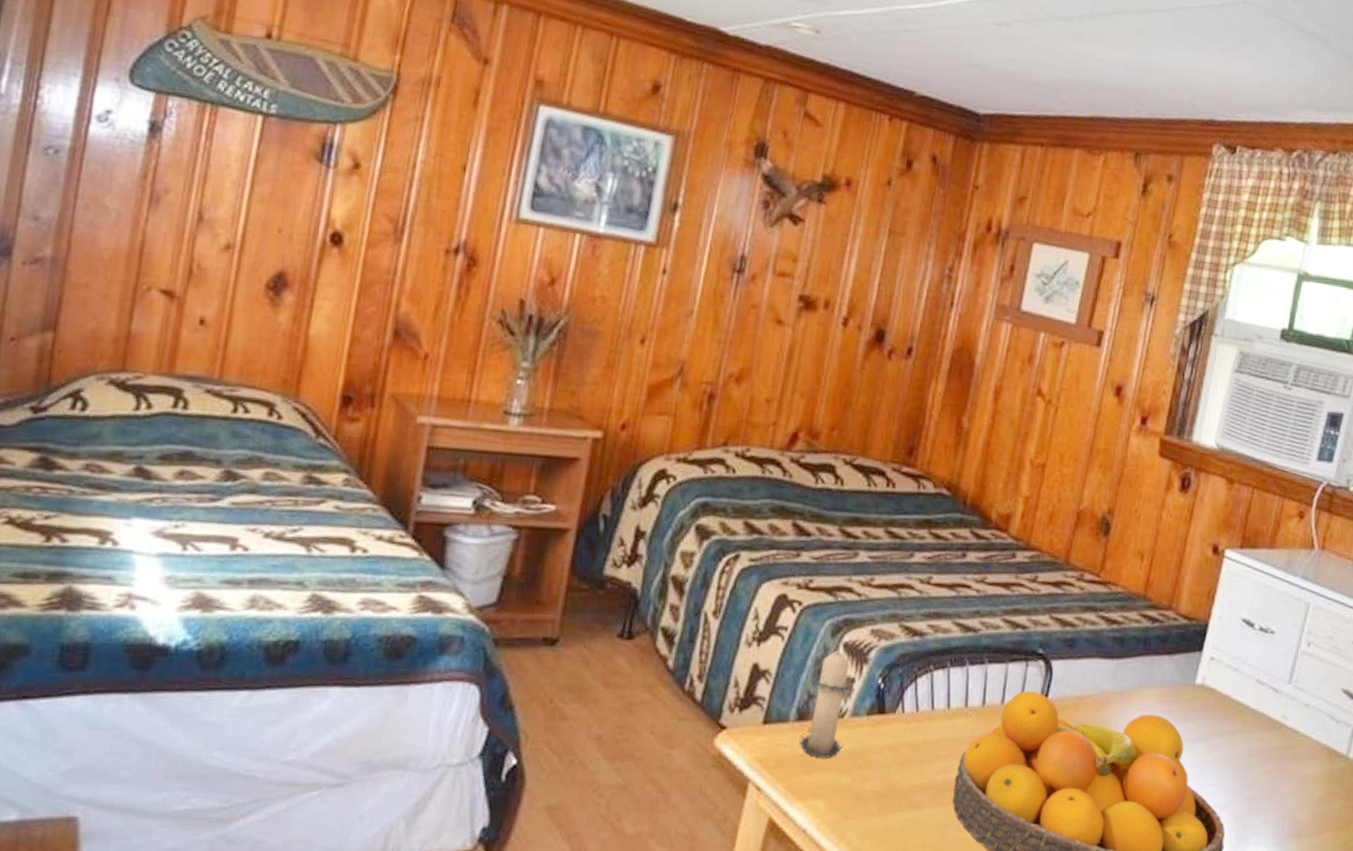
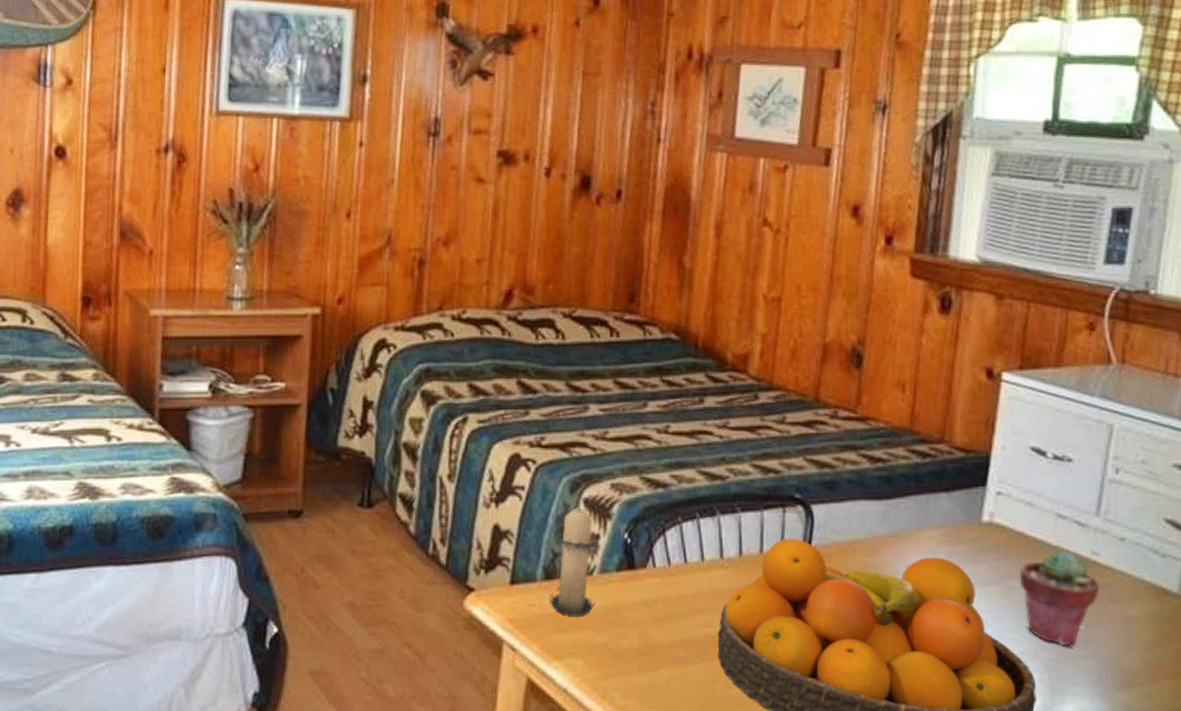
potted succulent: none [1220,712,1285,800] -> present [1019,549,1100,646]

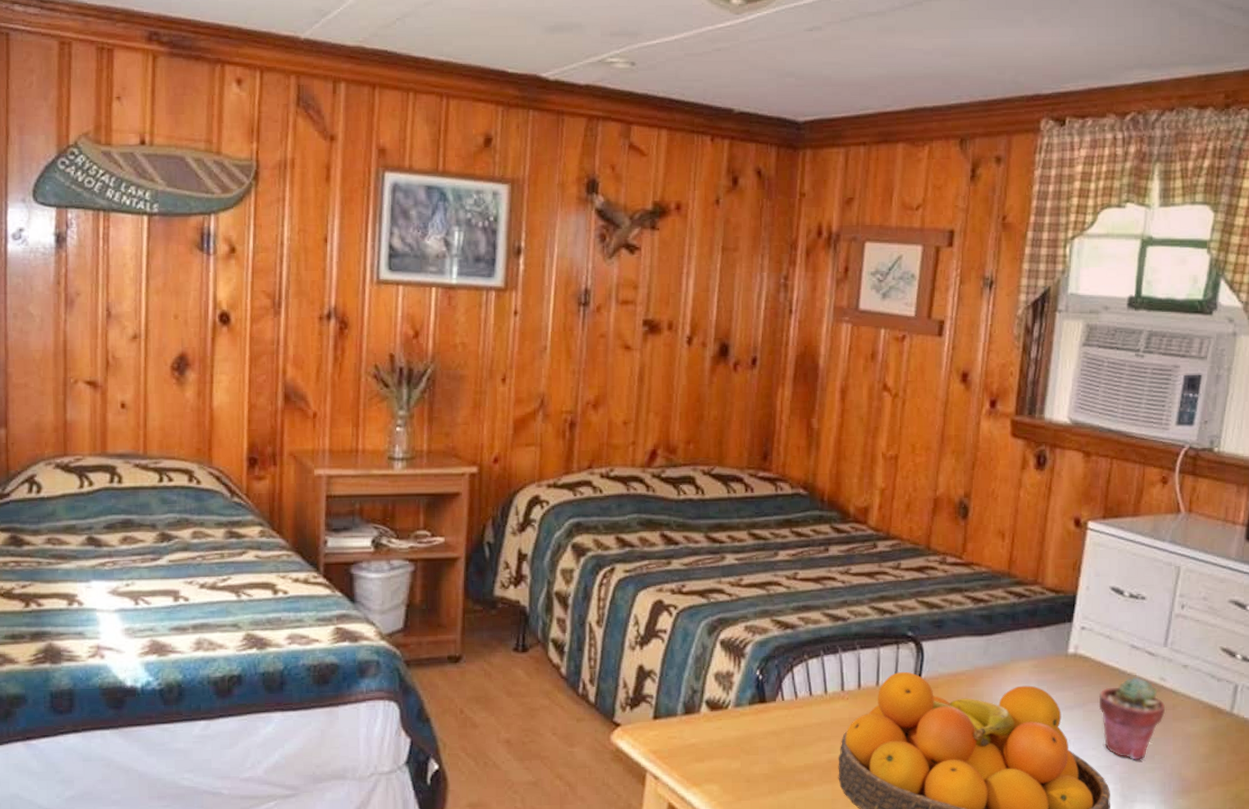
candle: present [550,501,601,616] -> none [689,642,736,746]

